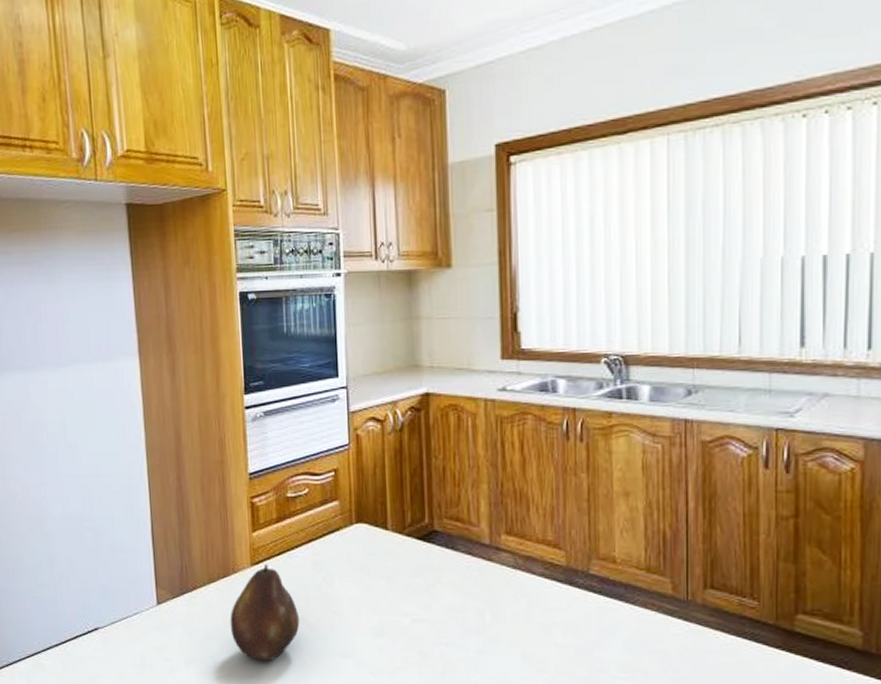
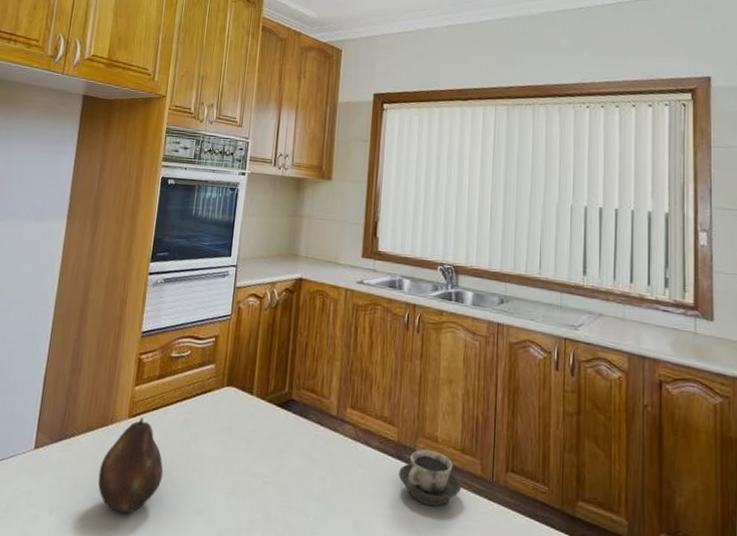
cup: none [571,572,650,632] -> present [399,449,462,507]

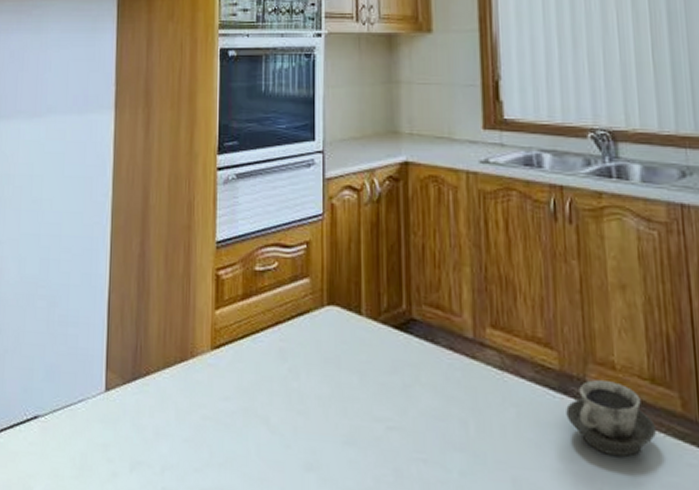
fruit: present [98,417,164,514] -> none [183,348,261,470]

